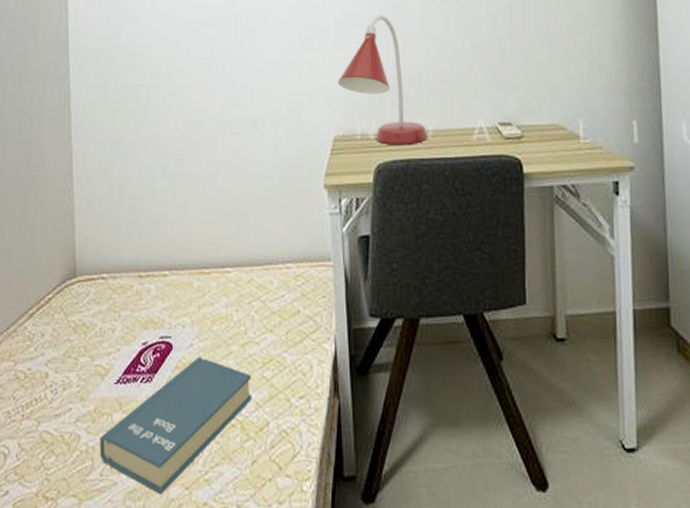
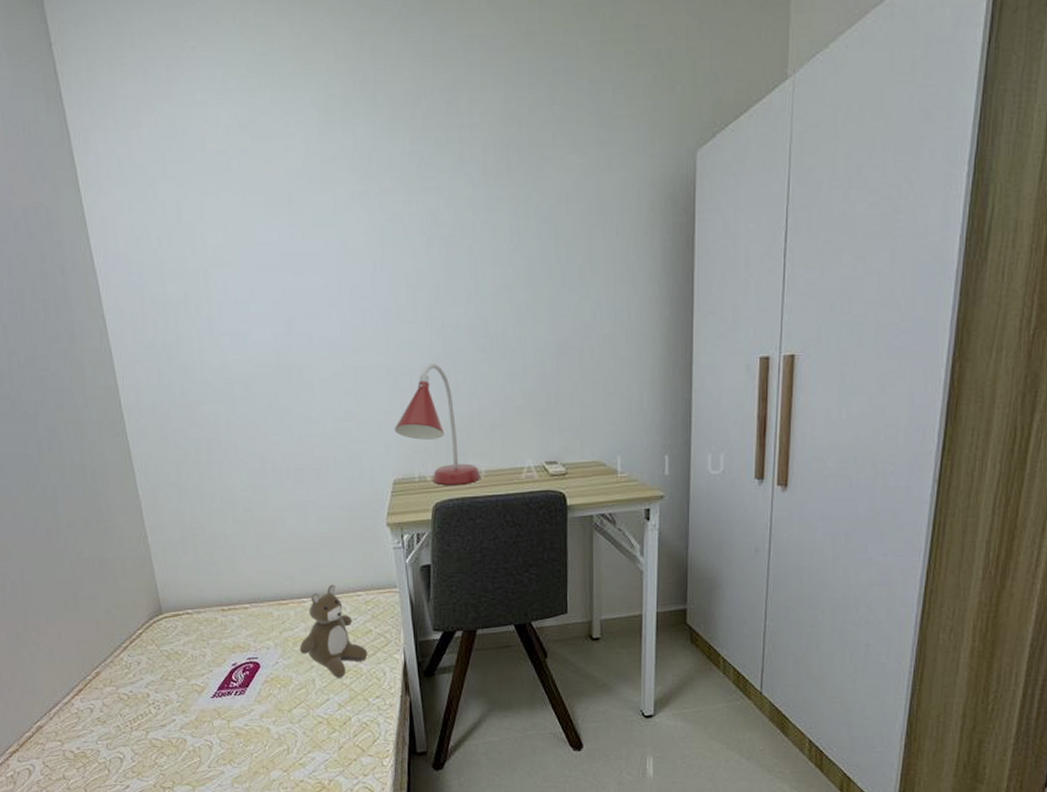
book: present [99,356,252,494] -> none [204,671,335,777]
teddy bear: none [218,252,294,369] -> present [299,584,368,678]

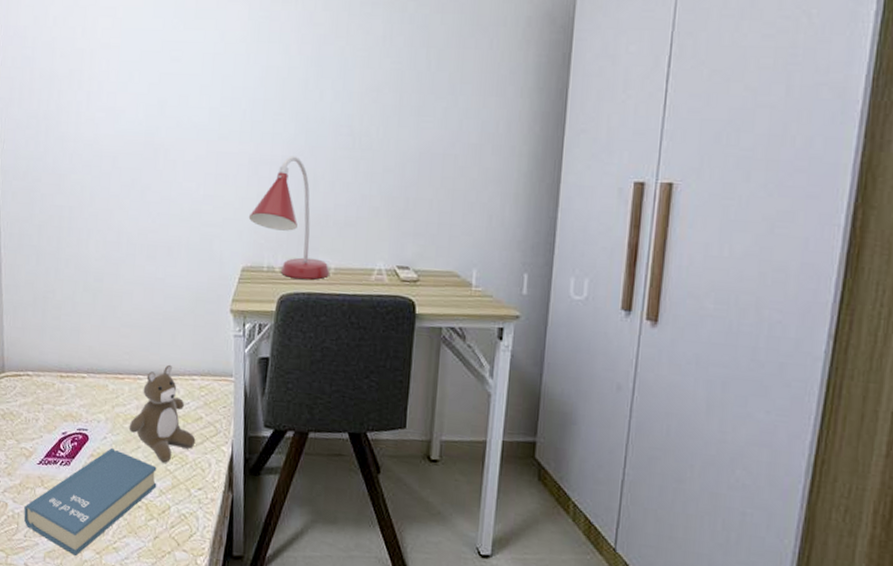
book: none [204,671,335,777] -> present [23,447,157,556]

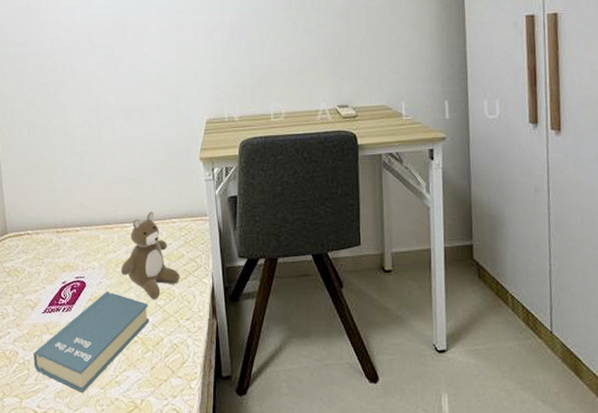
desk lamp: present [248,156,330,280] -> none [208,21,282,126]

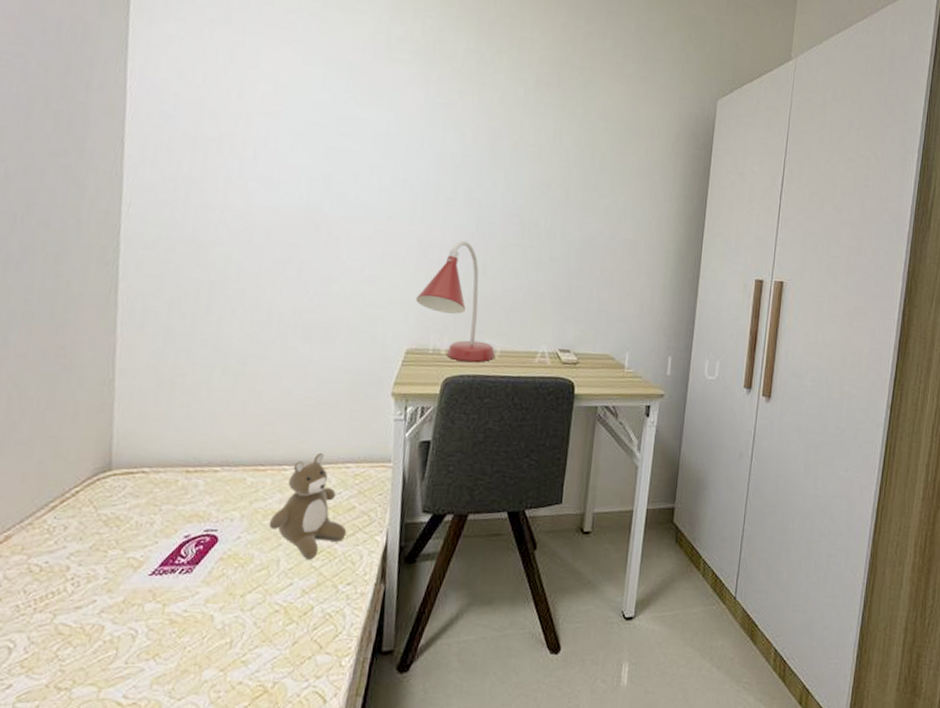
book: present [33,290,150,393] -> none [125,548,300,677]
desk lamp: none [208,21,282,126] -> present [415,240,496,362]

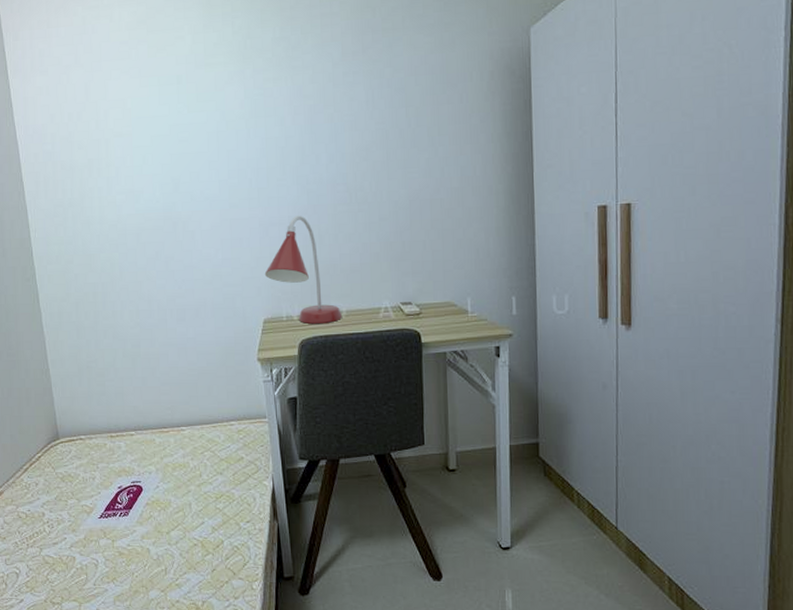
teddy bear: present [268,452,347,560] -> none [178,414,240,503]

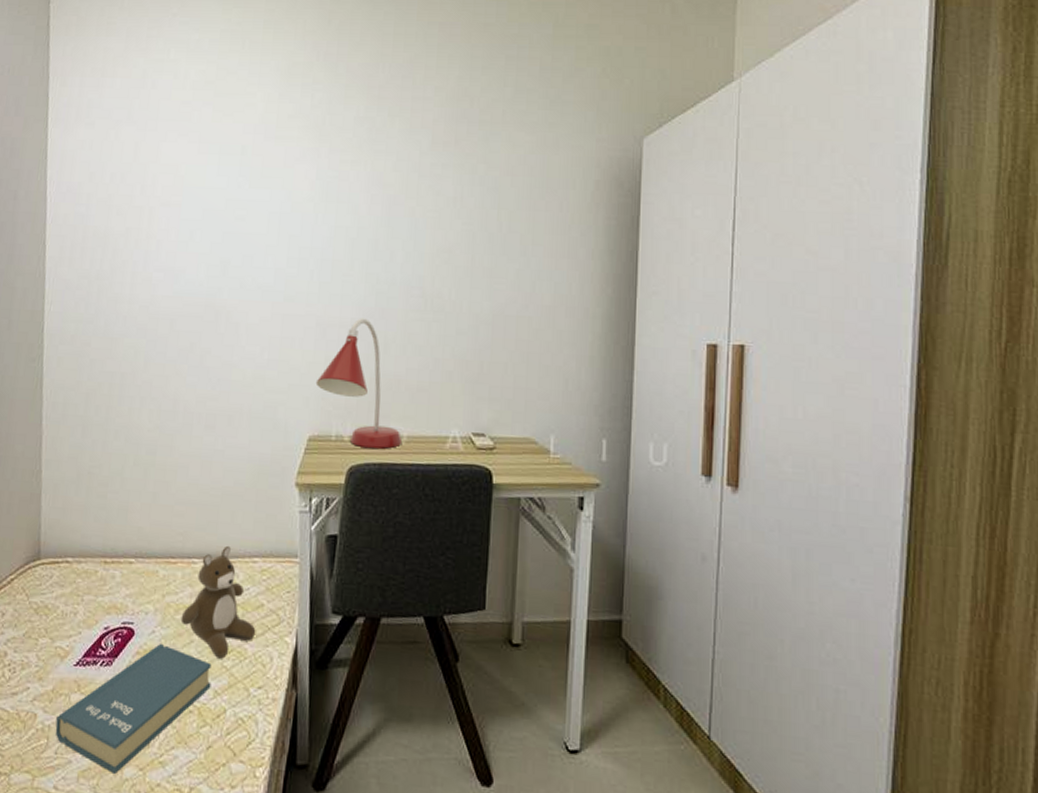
book: none [91,495,209,596] -> present [55,643,212,774]
teddy bear: none [178,414,240,503] -> present [180,545,256,659]

